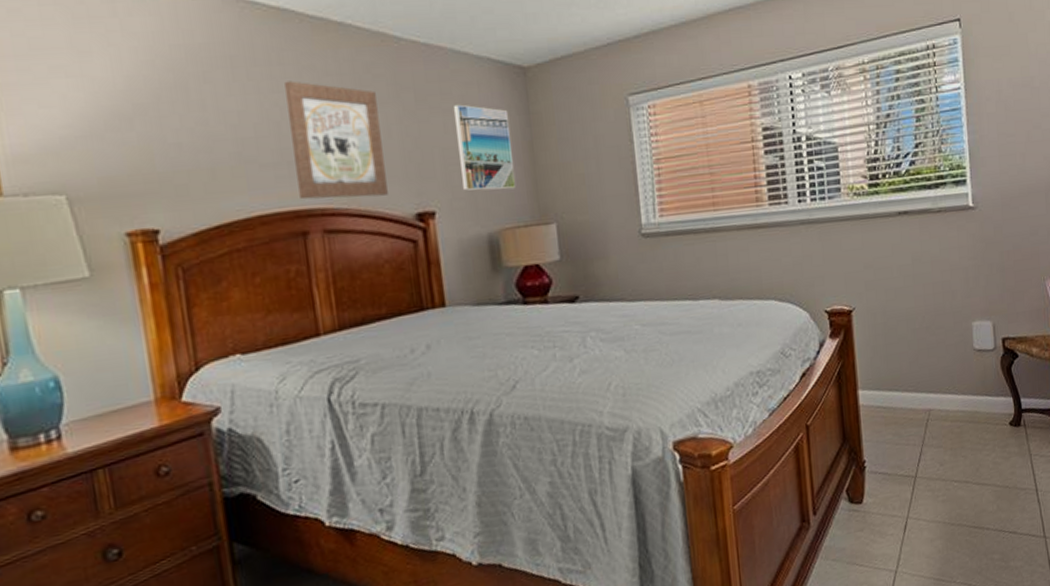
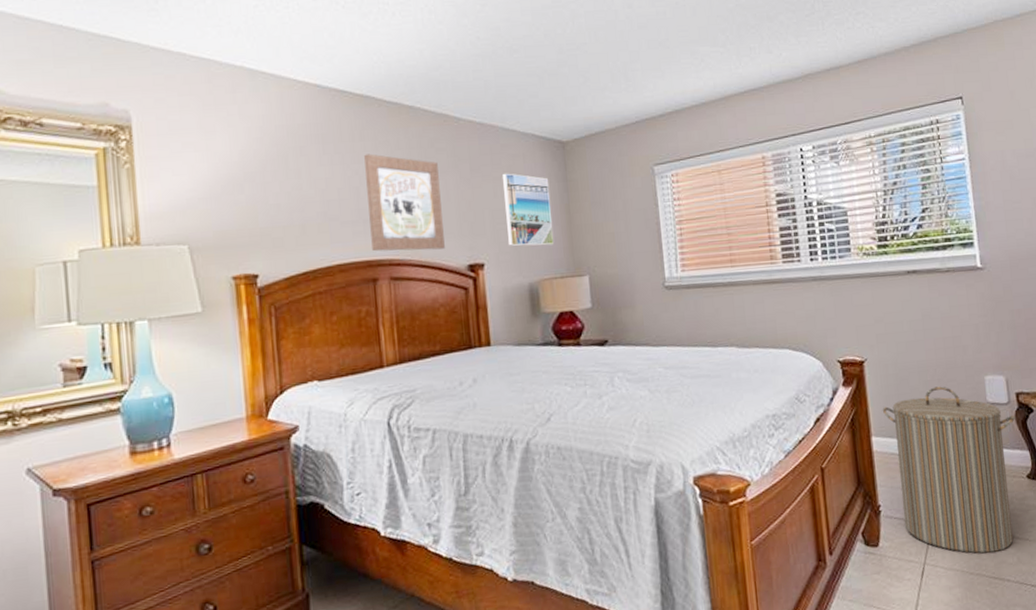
laundry hamper: none [869,334,1001,504] -> present [882,386,1016,554]

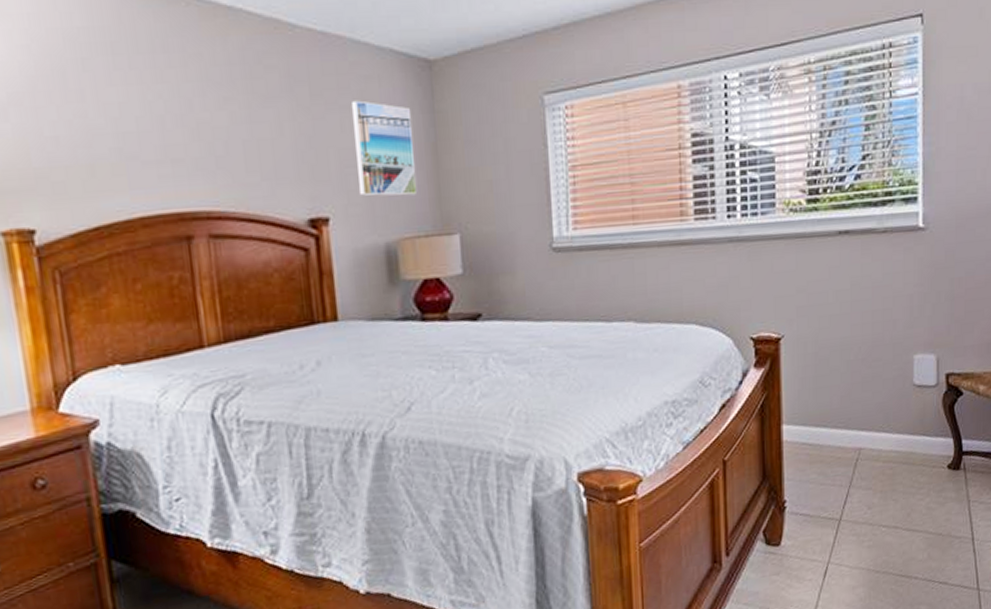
wall art: present [364,153,445,252] -> none [169,70,279,201]
laundry hamper: present [882,386,1016,554] -> none [796,366,943,551]

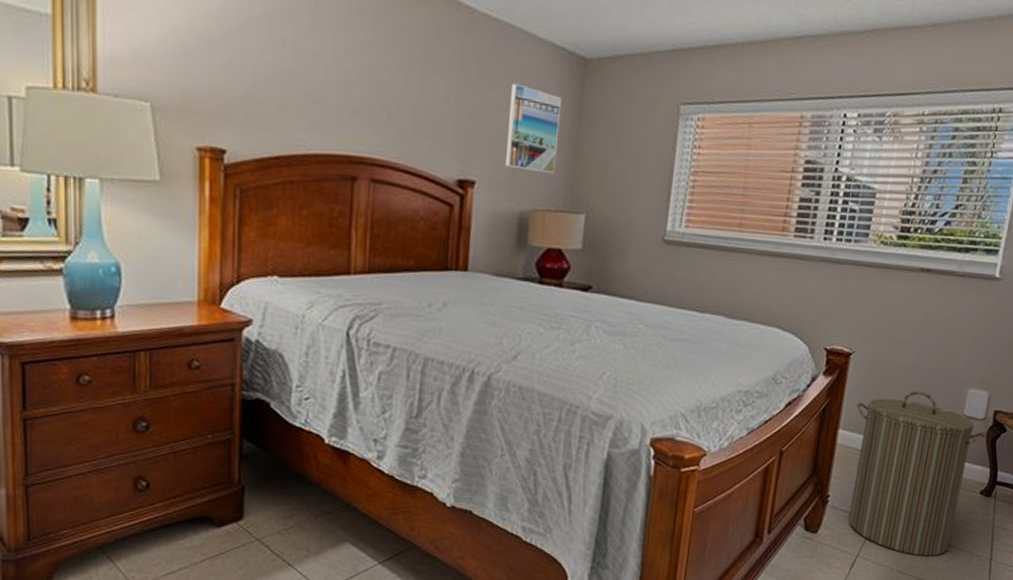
laundry hamper: none [796,366,943,551] -> present [848,391,988,556]

